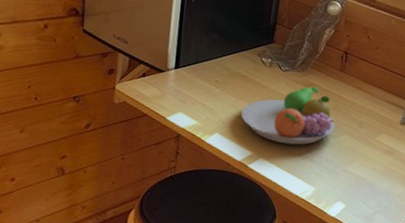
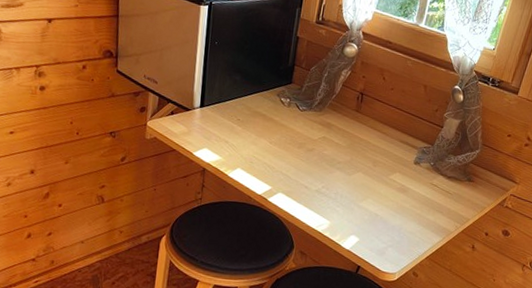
fruit bowl: present [240,86,335,145] -> none [261,125,350,181]

